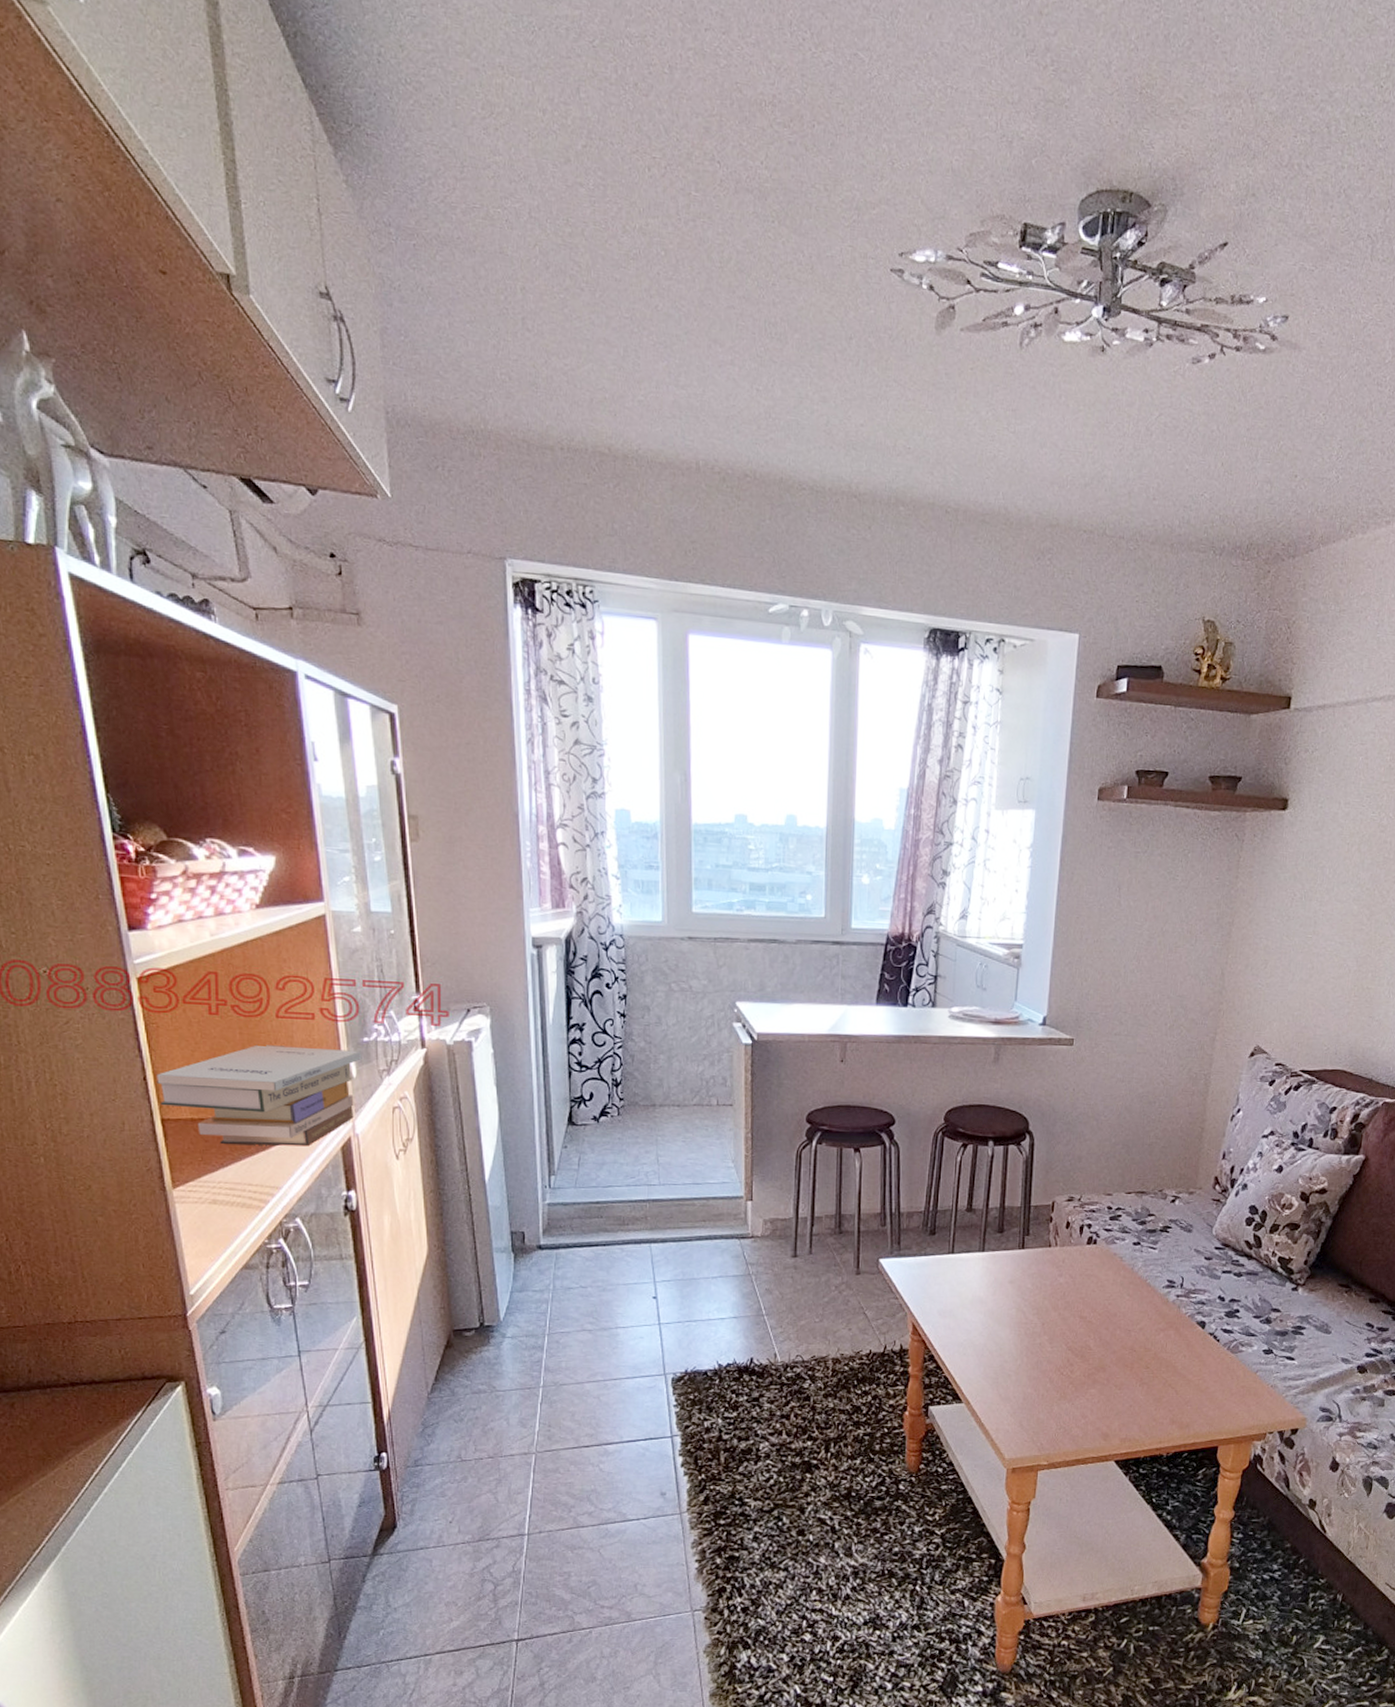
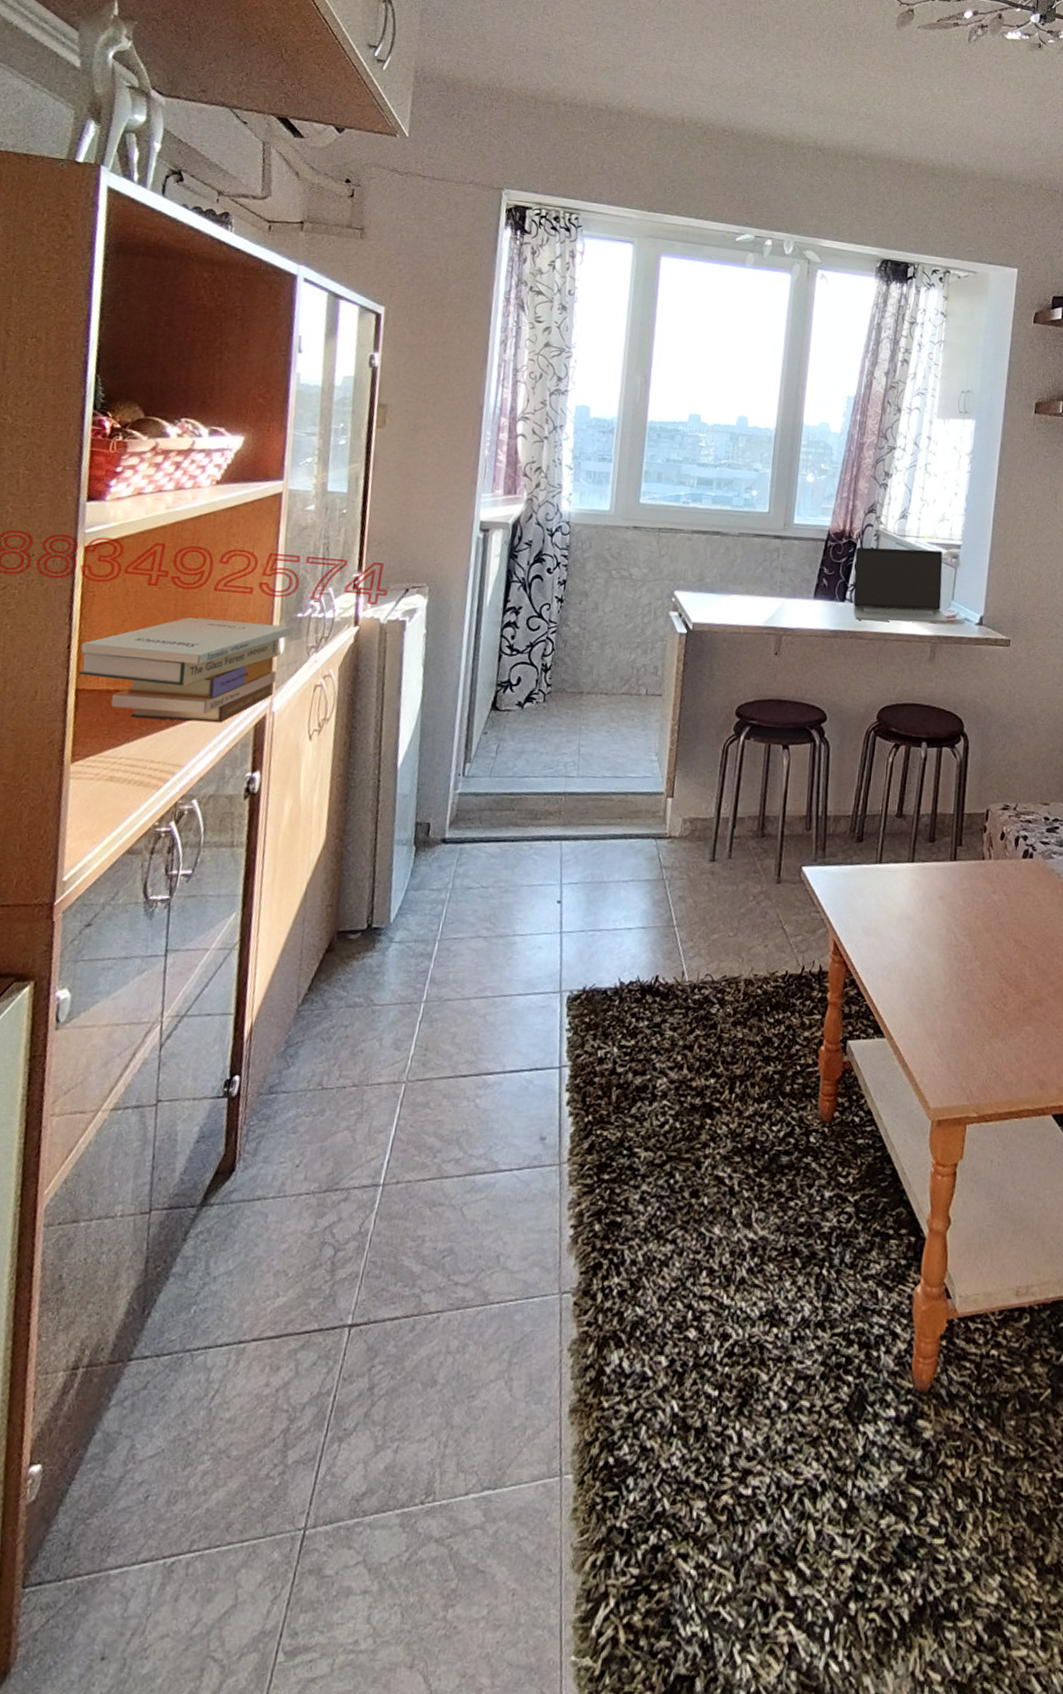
laptop: none [915,950,1011,1025] -> present [853,547,947,623]

